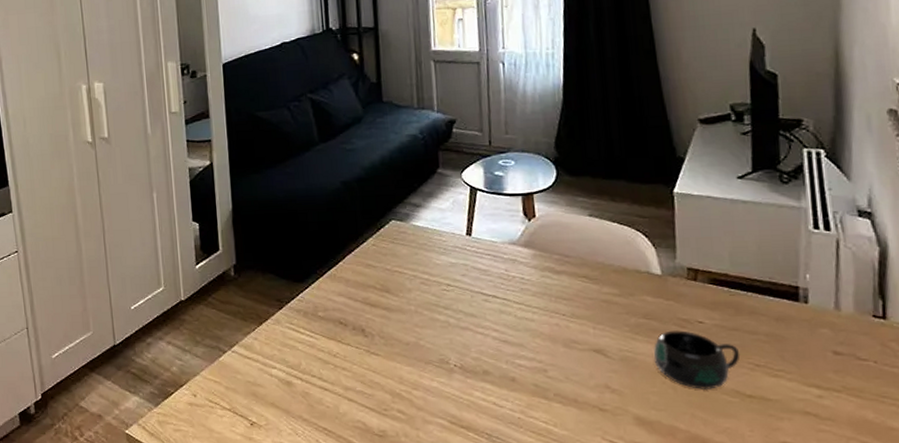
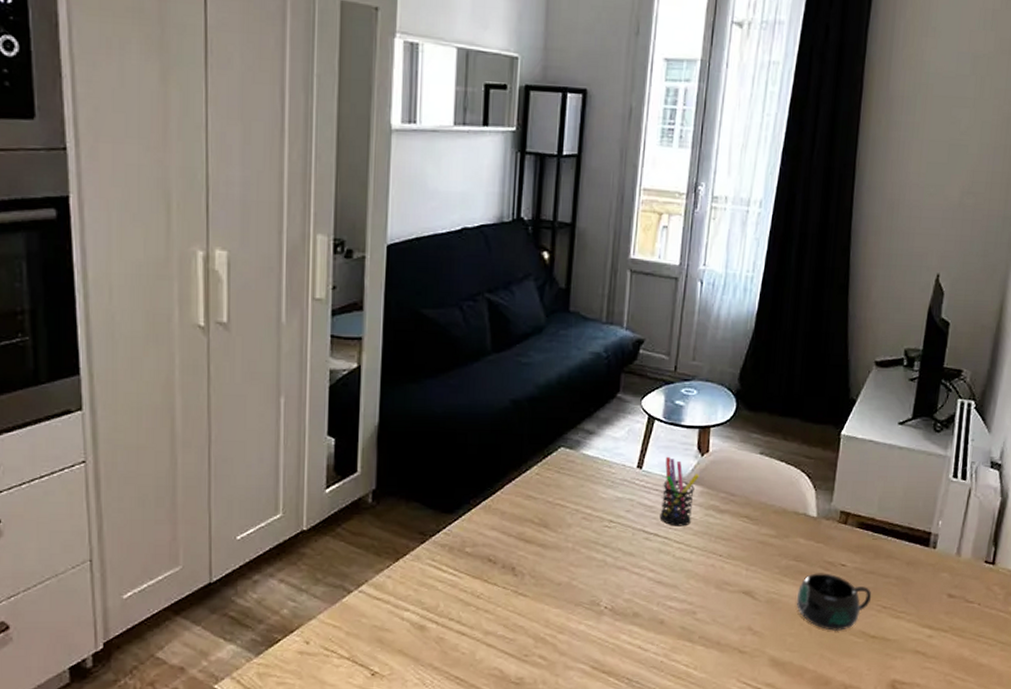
pen holder: none [493,223,529,288] -> present [659,456,699,526]

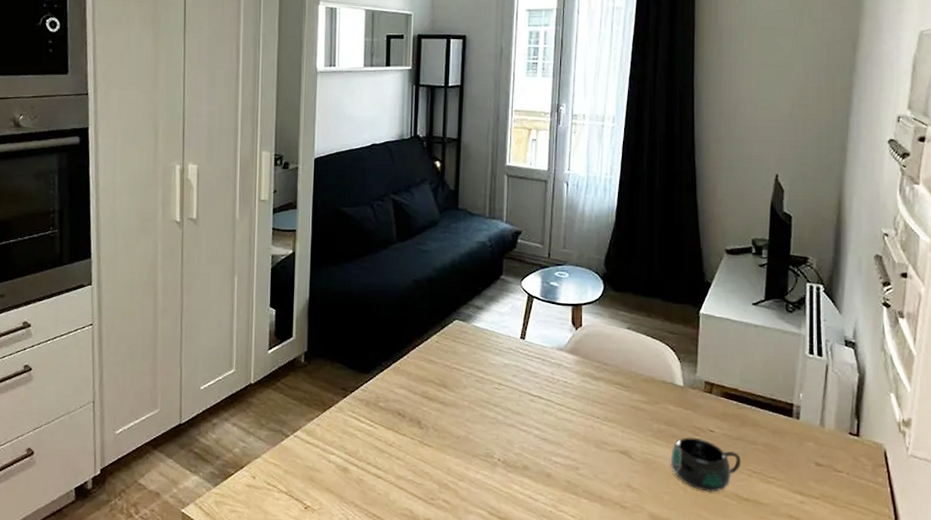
pen holder: present [659,456,699,526] -> none [542,329,575,391]

